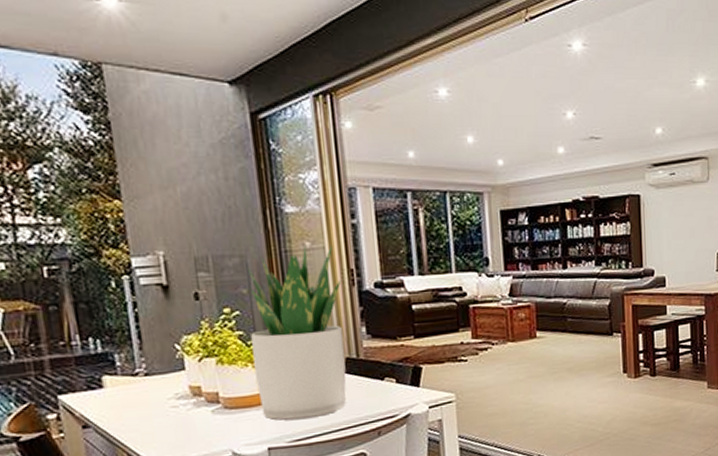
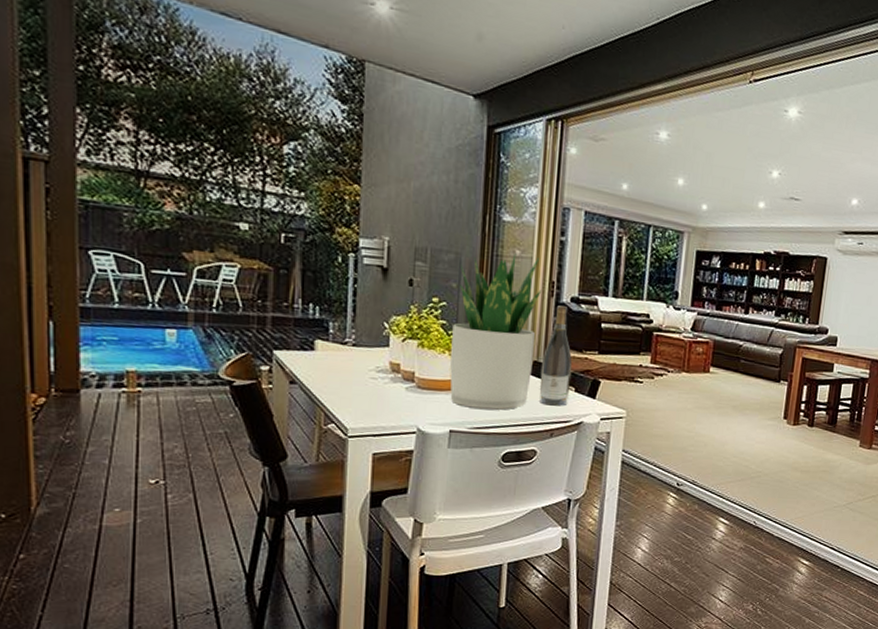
wine bottle: none [354,293,391,403] -> present [539,305,573,406]

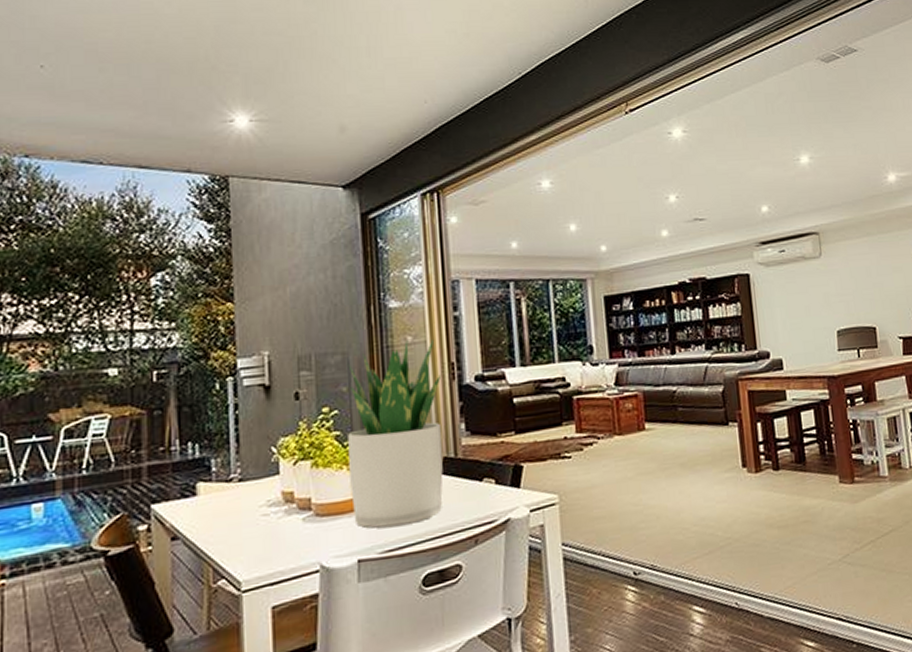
wine bottle: present [539,305,573,406] -> none [452,387,490,507]

